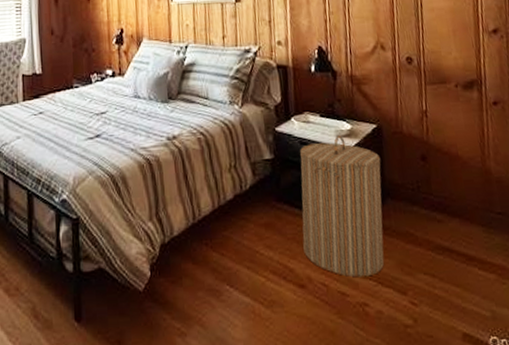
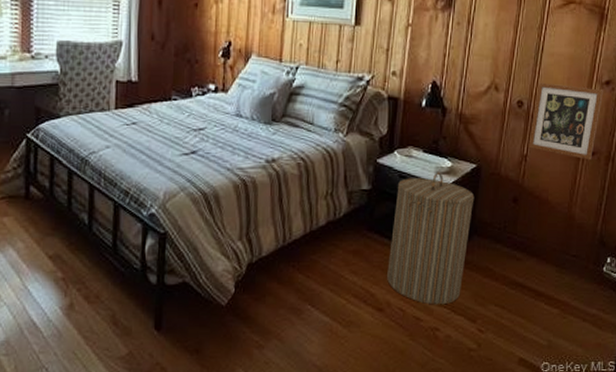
picture frame: none [423,37,496,111] -> present [528,82,603,160]

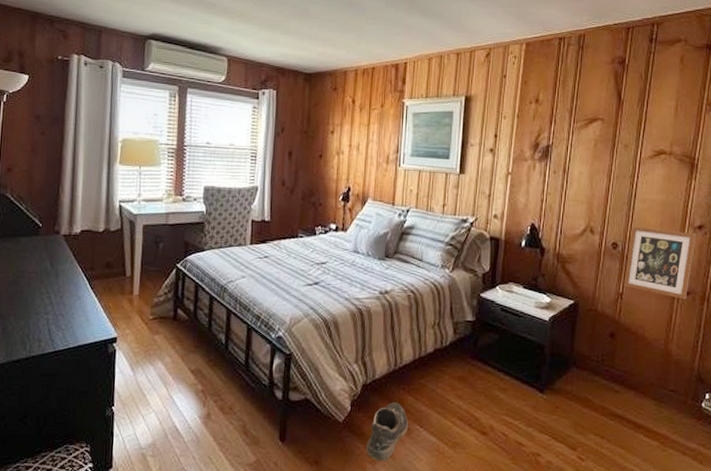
shoe: none [252,281,299,346] -> present [366,402,409,462]
laundry hamper: present [387,172,475,305] -> none [490,306,573,432]

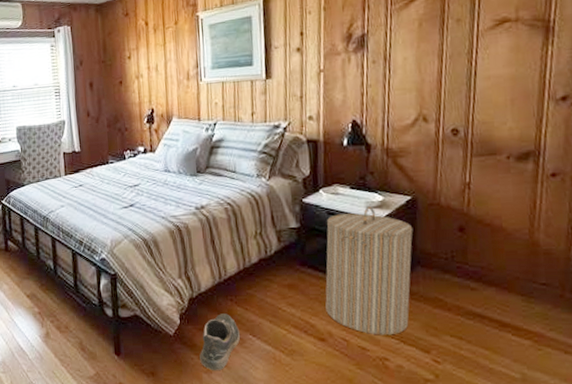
laundry hamper: none [490,306,573,432] -> present [325,206,413,335]
picture frame: present [624,226,696,300] -> none [470,106,559,183]

